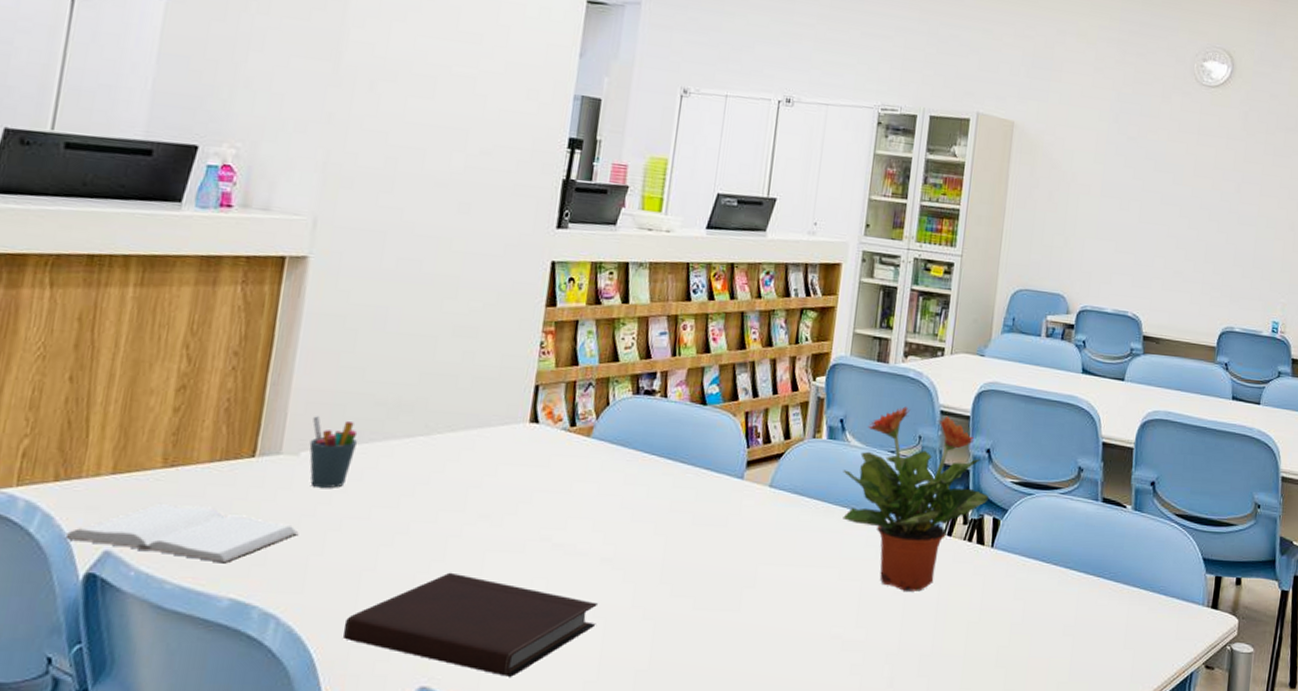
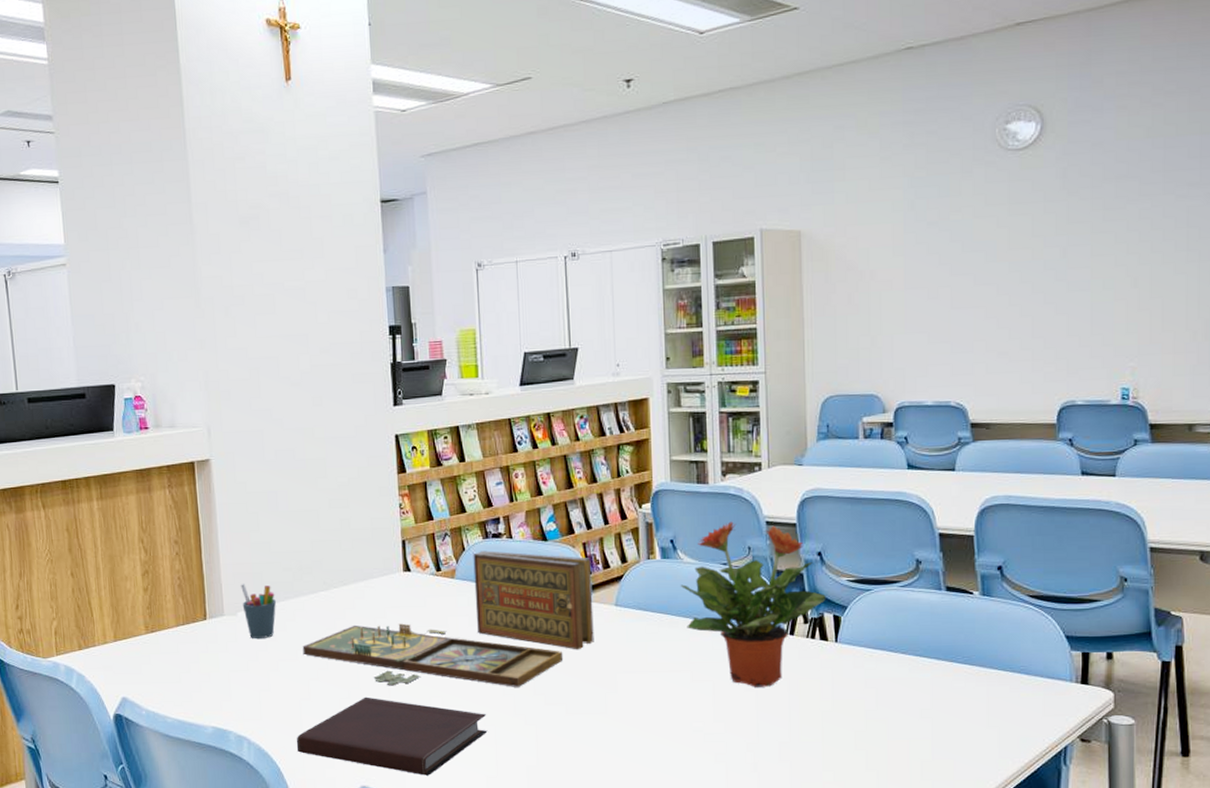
book: present [63,503,299,564] -> none [94,659,250,701]
board game: none [378,408,750,575] -> present [302,551,594,688]

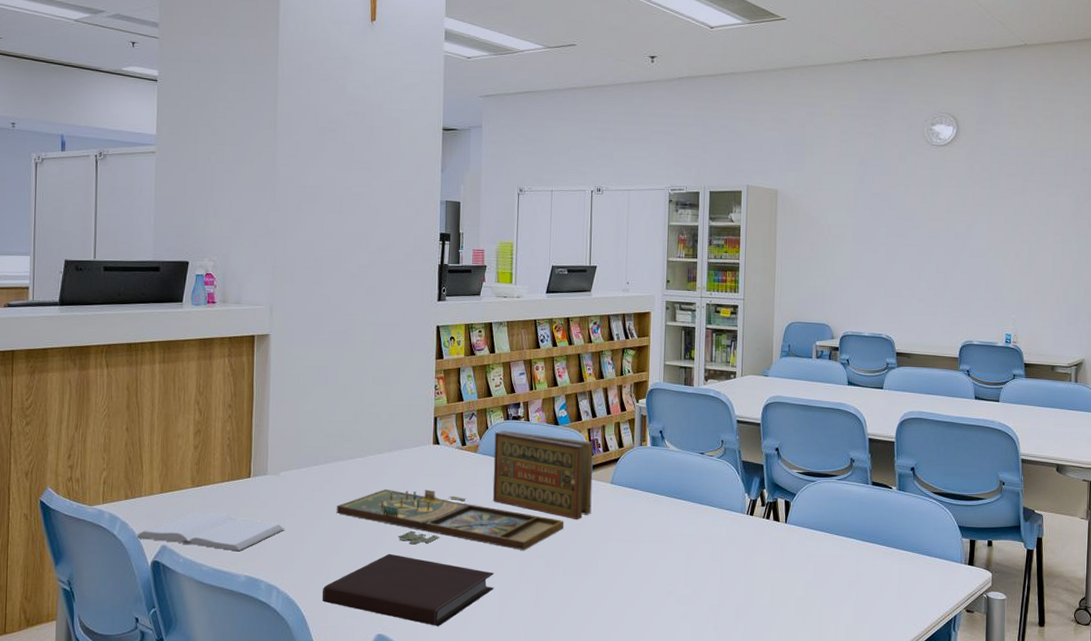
book: none [94,659,250,701] -> present [135,511,285,552]
pen holder: present [241,583,277,638] -> none [285,446,317,497]
potted plant: present [680,521,827,687] -> none [665,418,781,558]

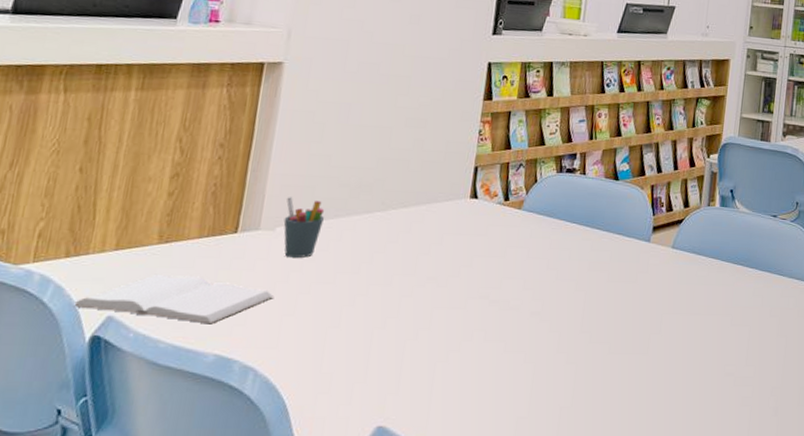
pen holder: none [285,446,317,497] -> present [283,196,325,258]
notebook: present [322,553,495,626] -> none [311,327,529,415]
board game: present [336,430,594,551] -> none [342,184,656,325]

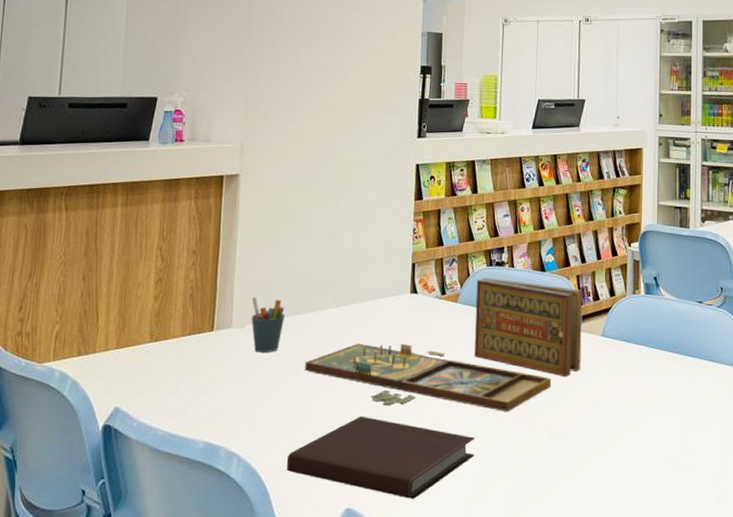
book: present [72,274,274,325] -> none [86,369,249,414]
notebook: none [311,327,529,415] -> present [286,415,476,499]
board game: none [342,184,656,325] -> present [304,277,583,413]

